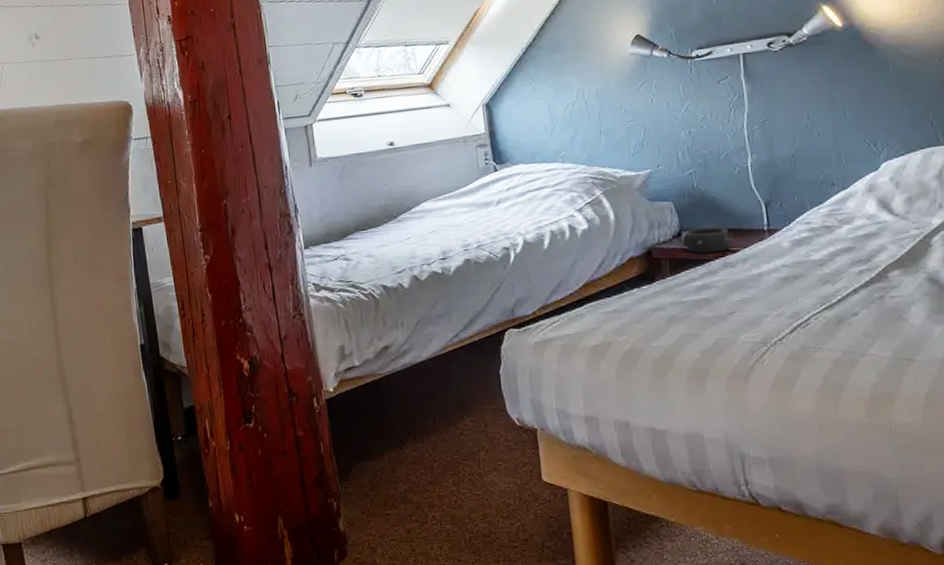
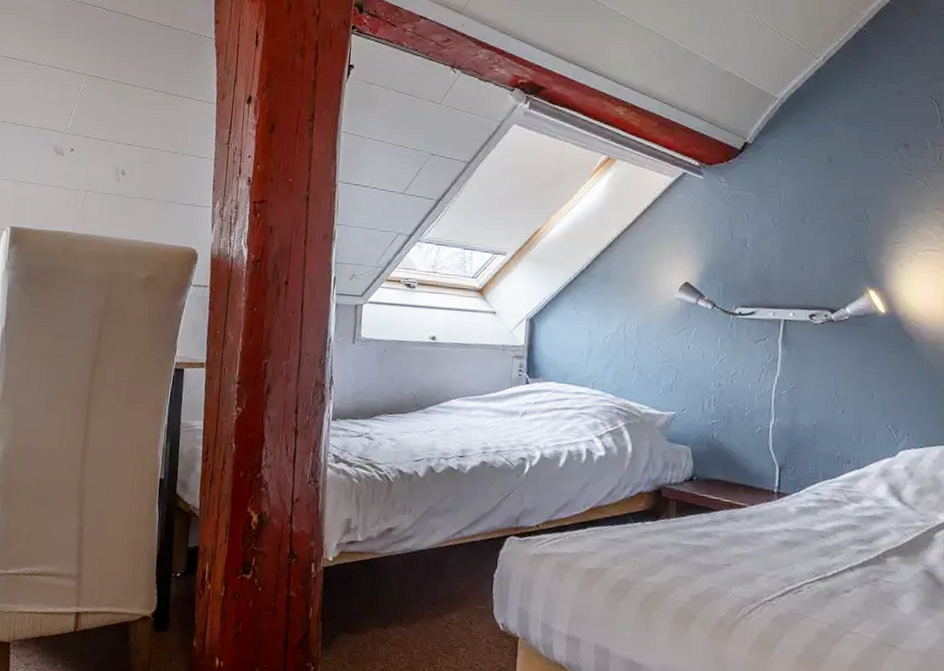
alarm clock: present [680,227,733,254] -> none [691,477,742,505]

